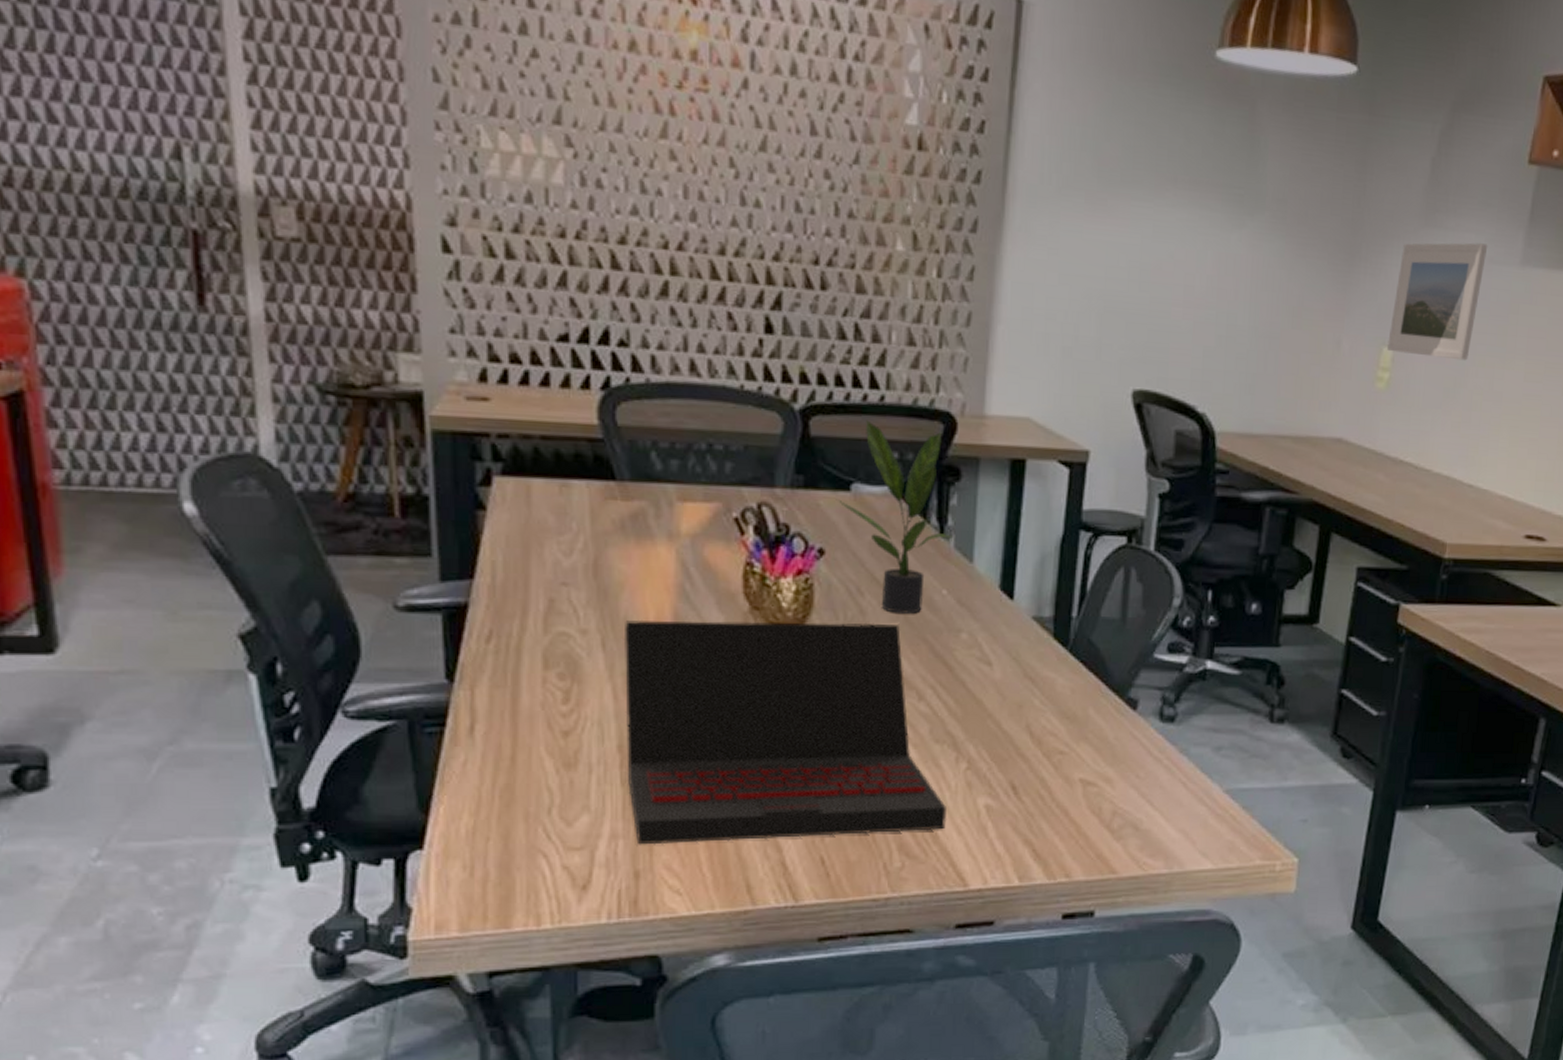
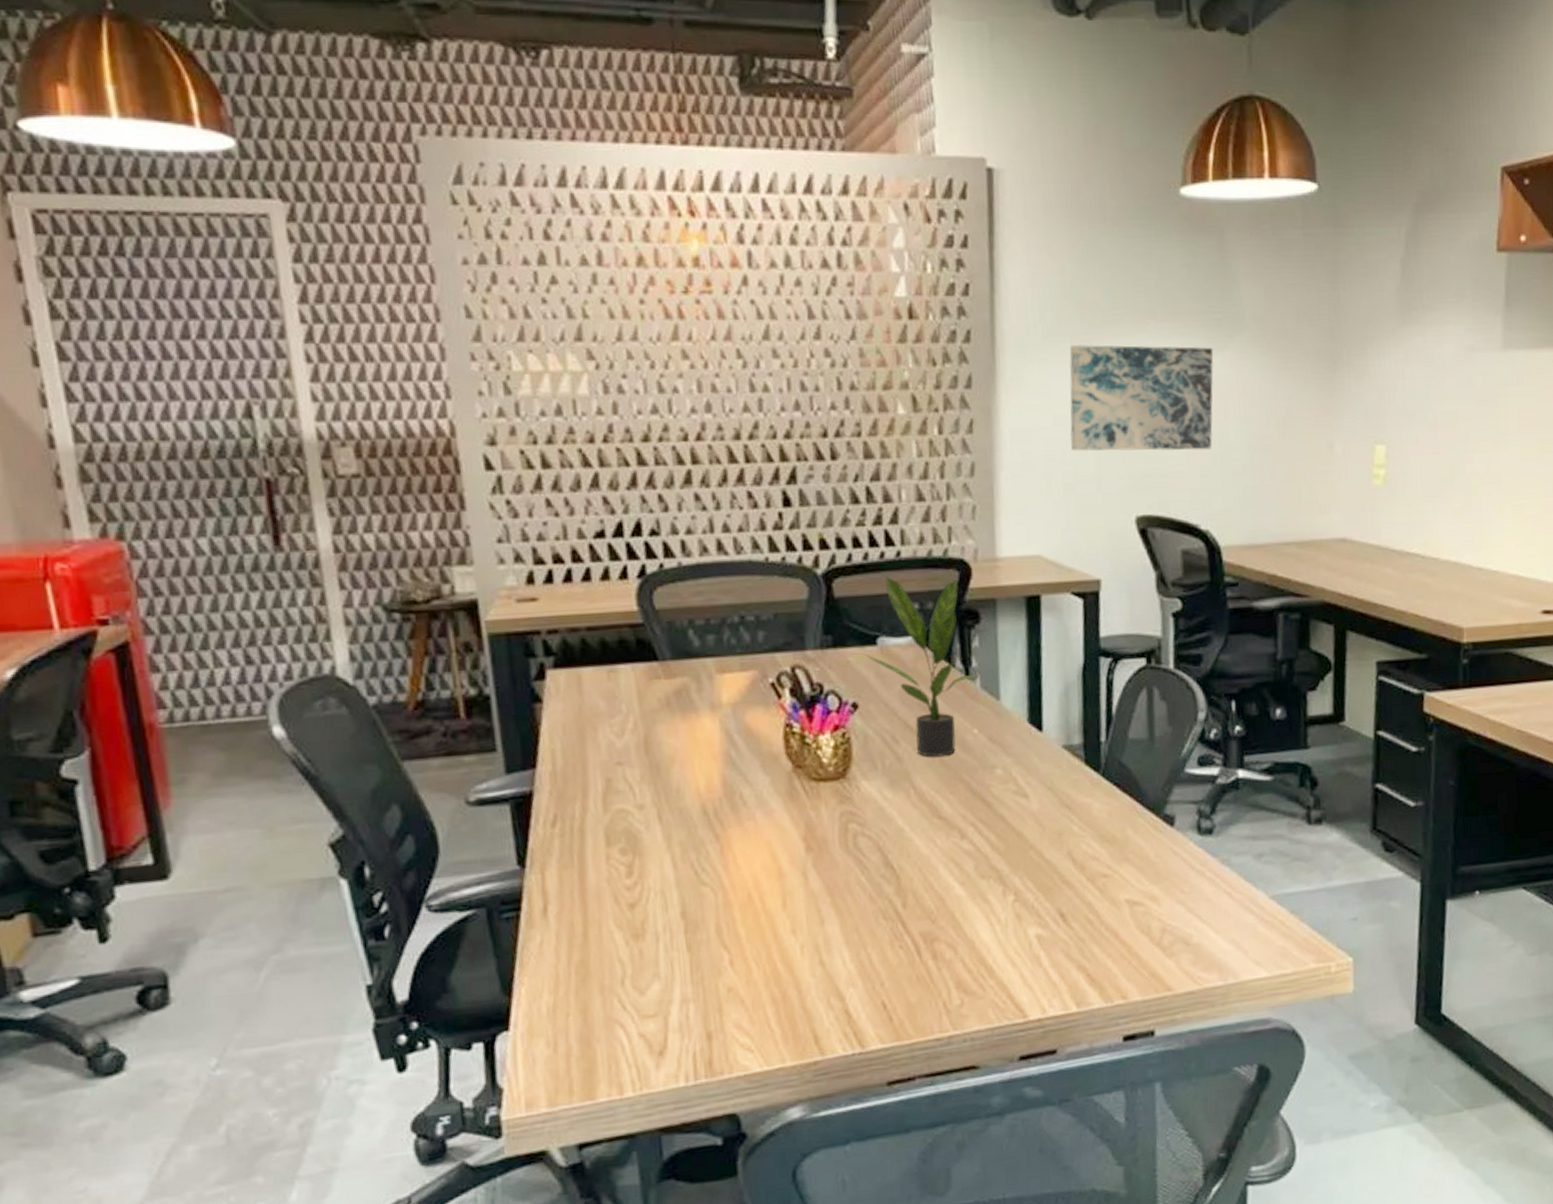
laptop: present [623,619,946,845] -> none [677,768,1000,1007]
wall art: none [1073,202,1231,330] -> present [1069,345,1214,452]
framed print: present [1387,243,1488,361] -> none [1379,333,1467,449]

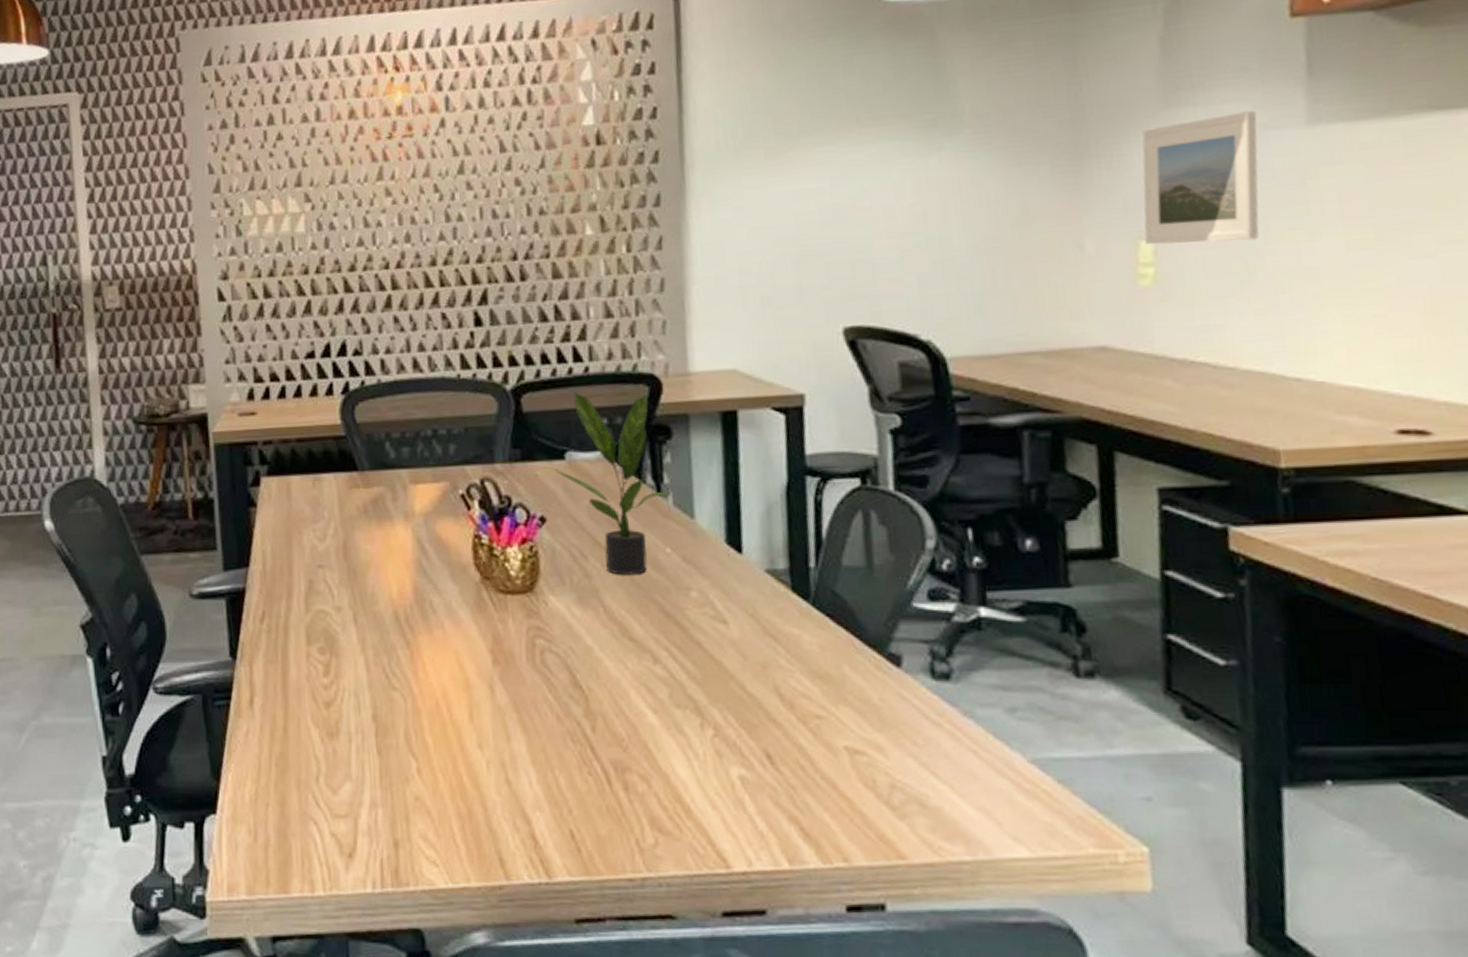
wall art: present [1069,345,1214,452] -> none [764,149,932,263]
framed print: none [1379,333,1467,449] -> present [1142,111,1259,245]

